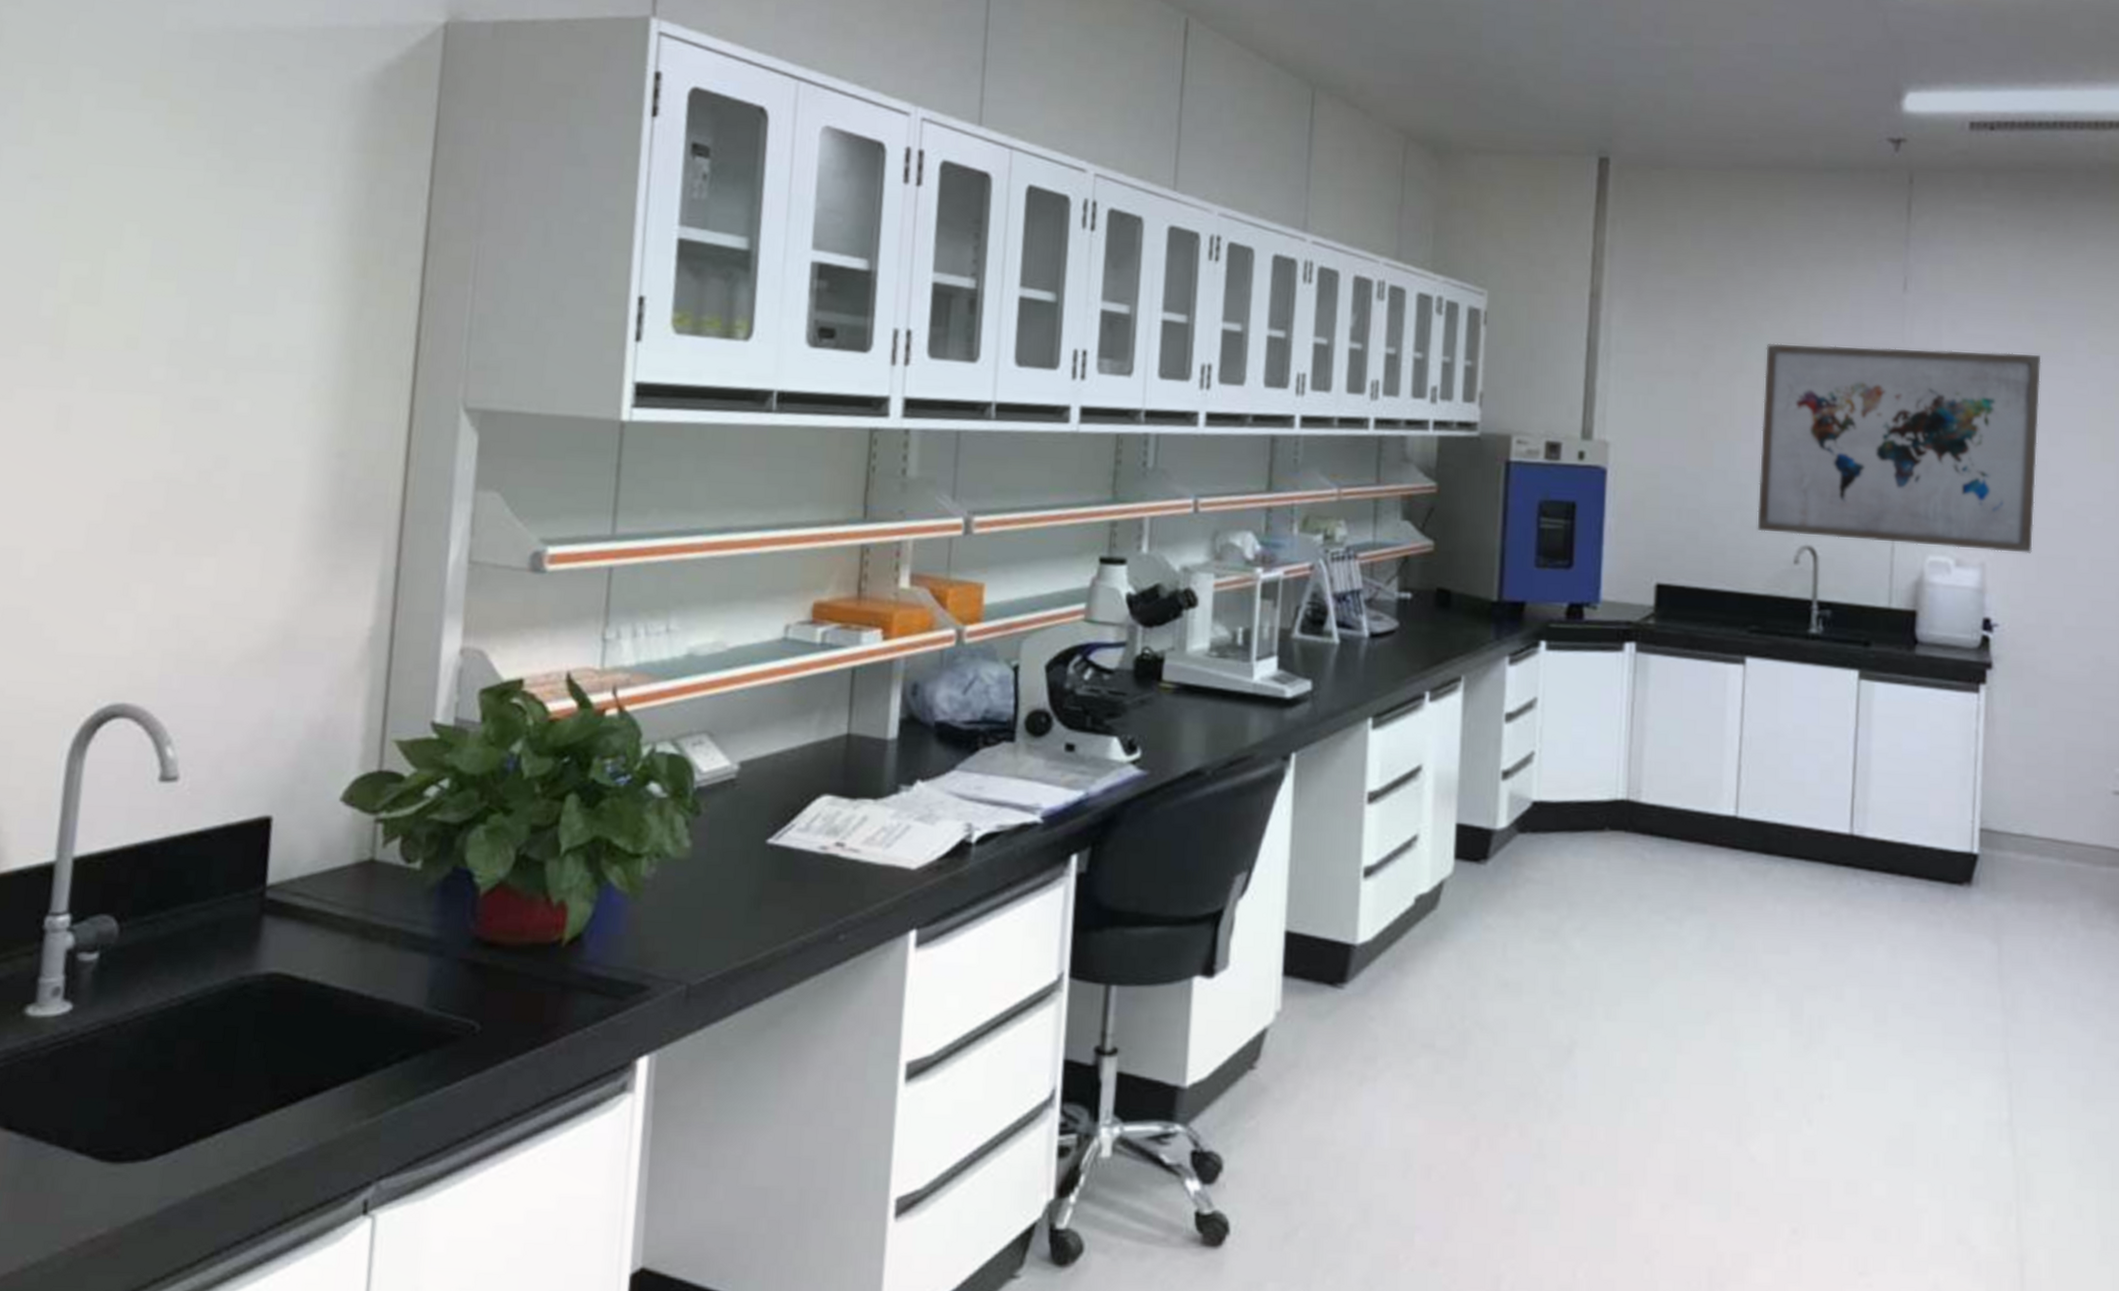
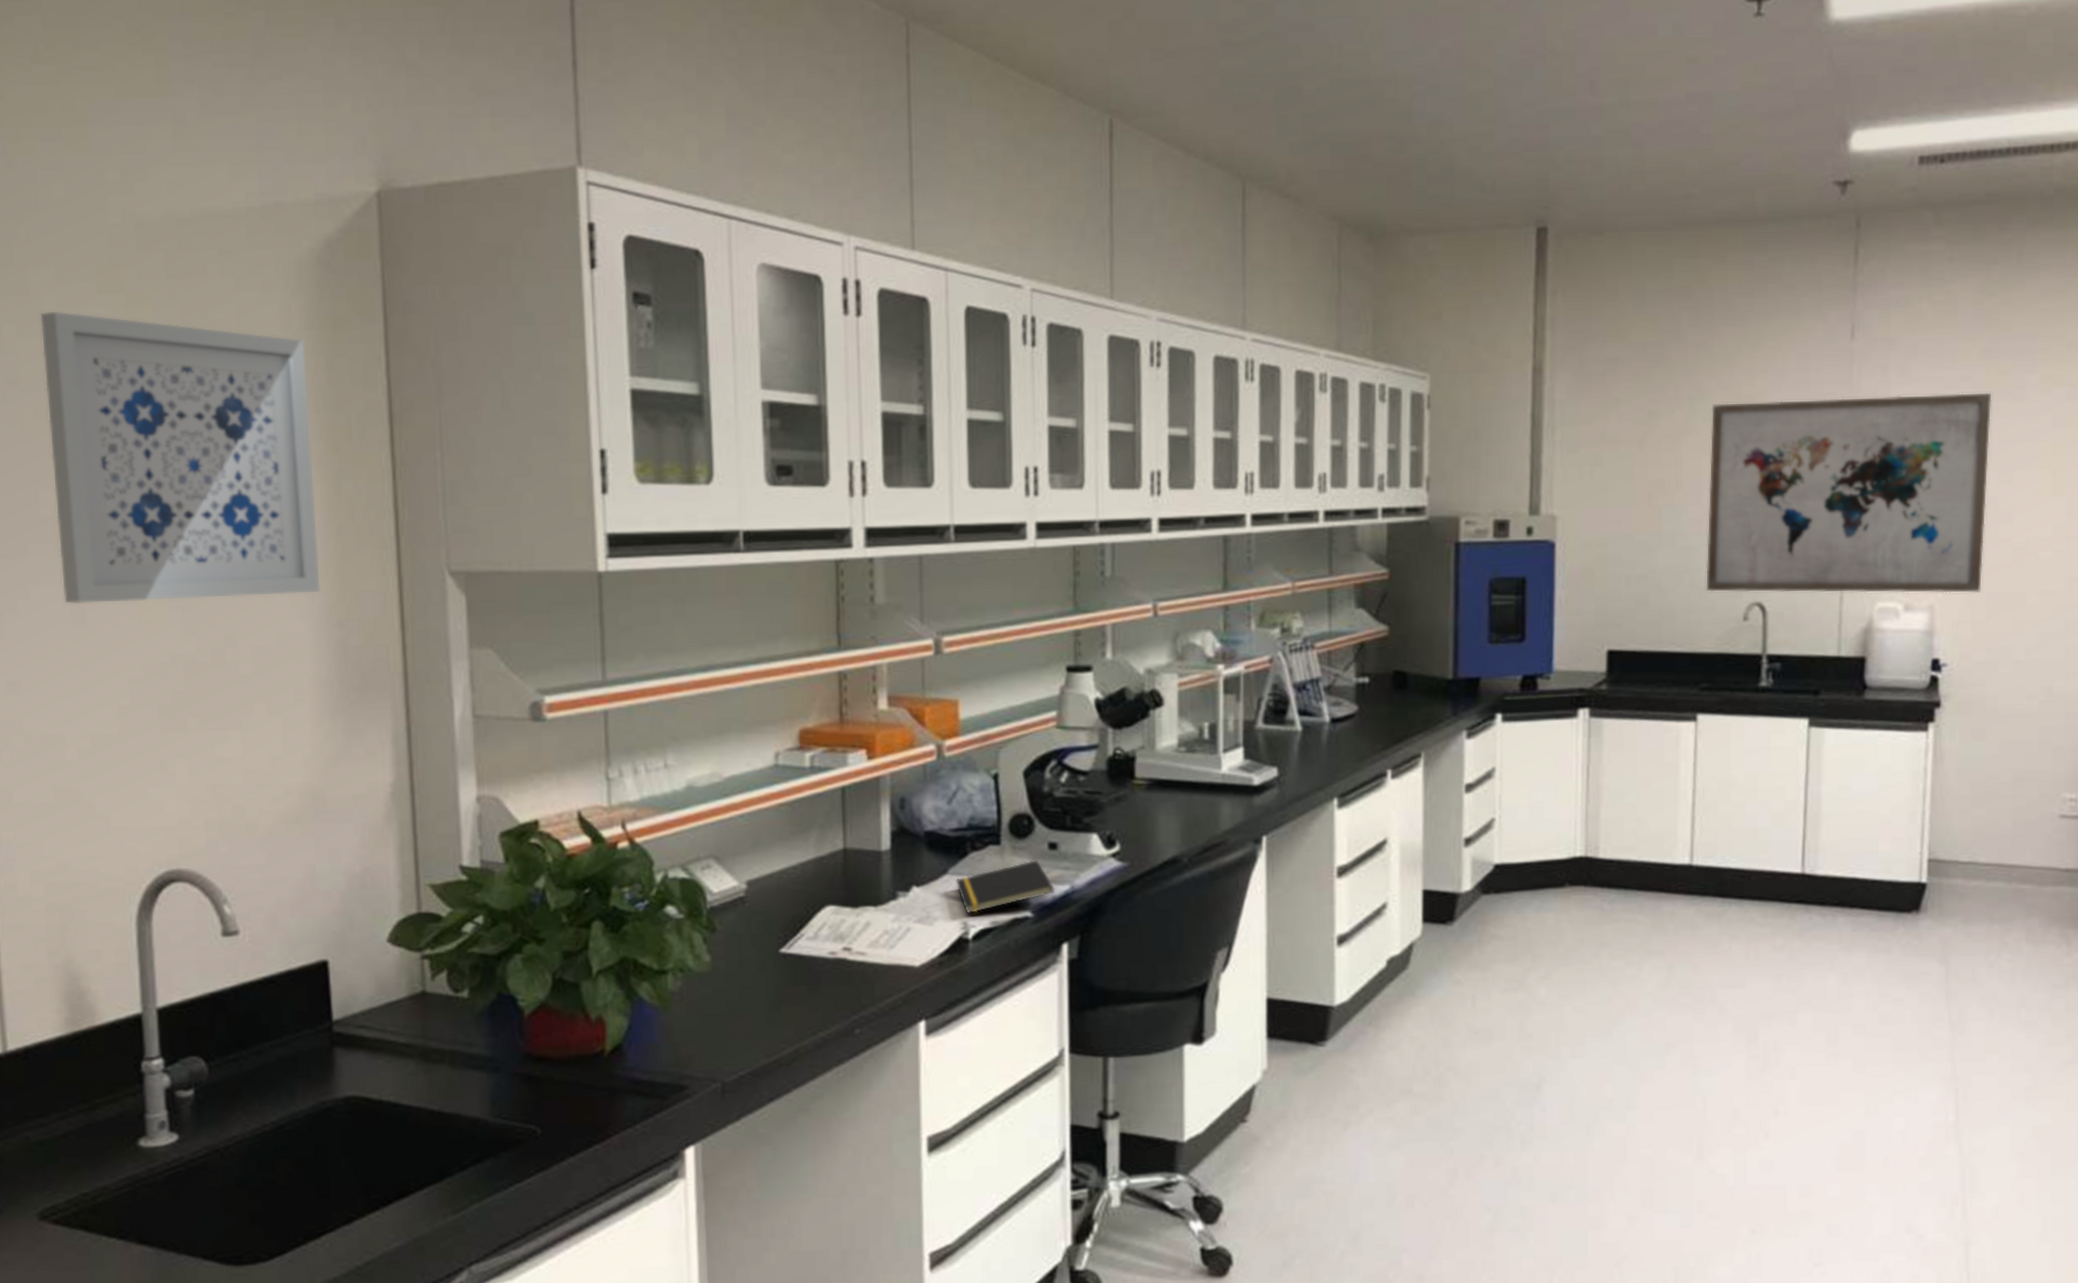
wall art: none [50,110,348,419] -> present [40,311,321,604]
notepad: none [963,760,1069,816] -> present [956,859,1056,914]

